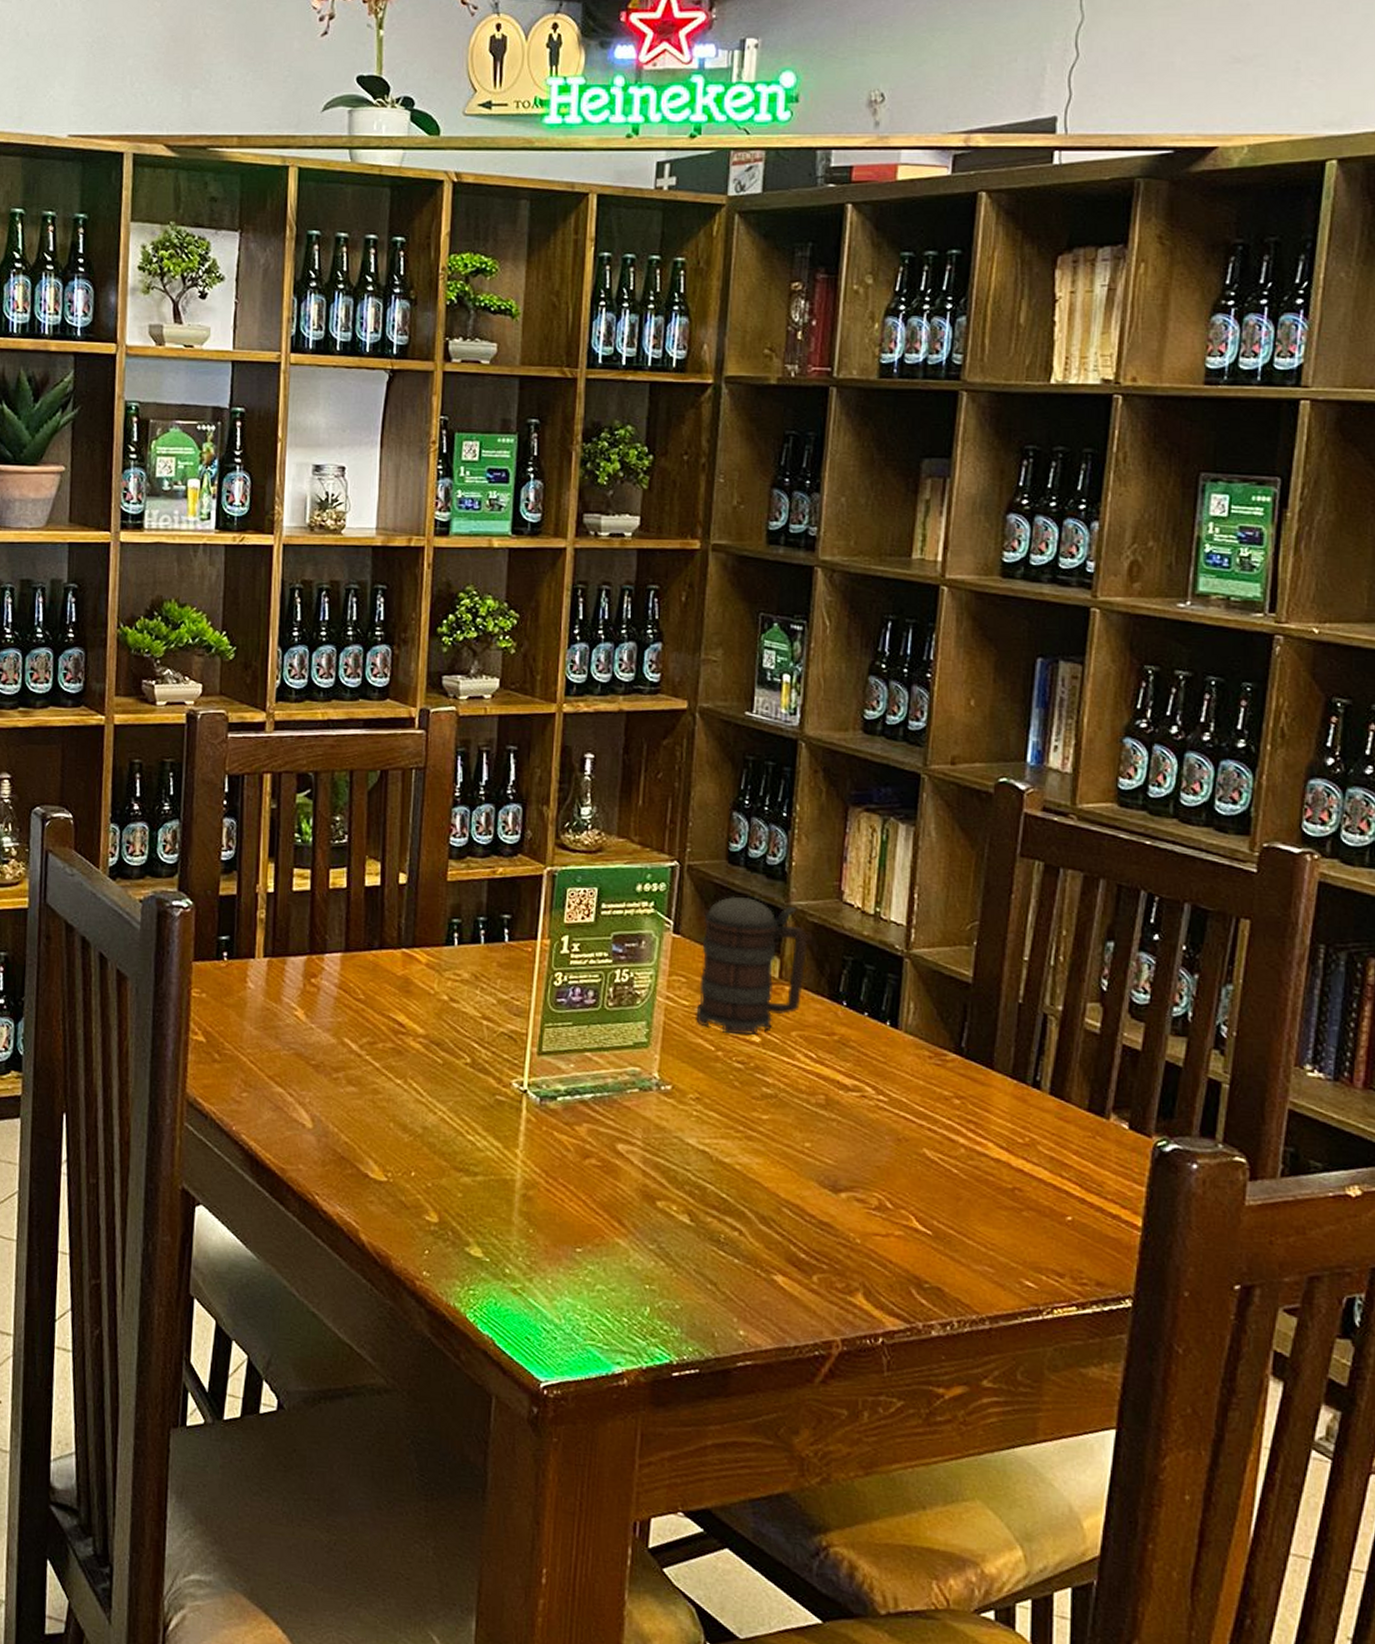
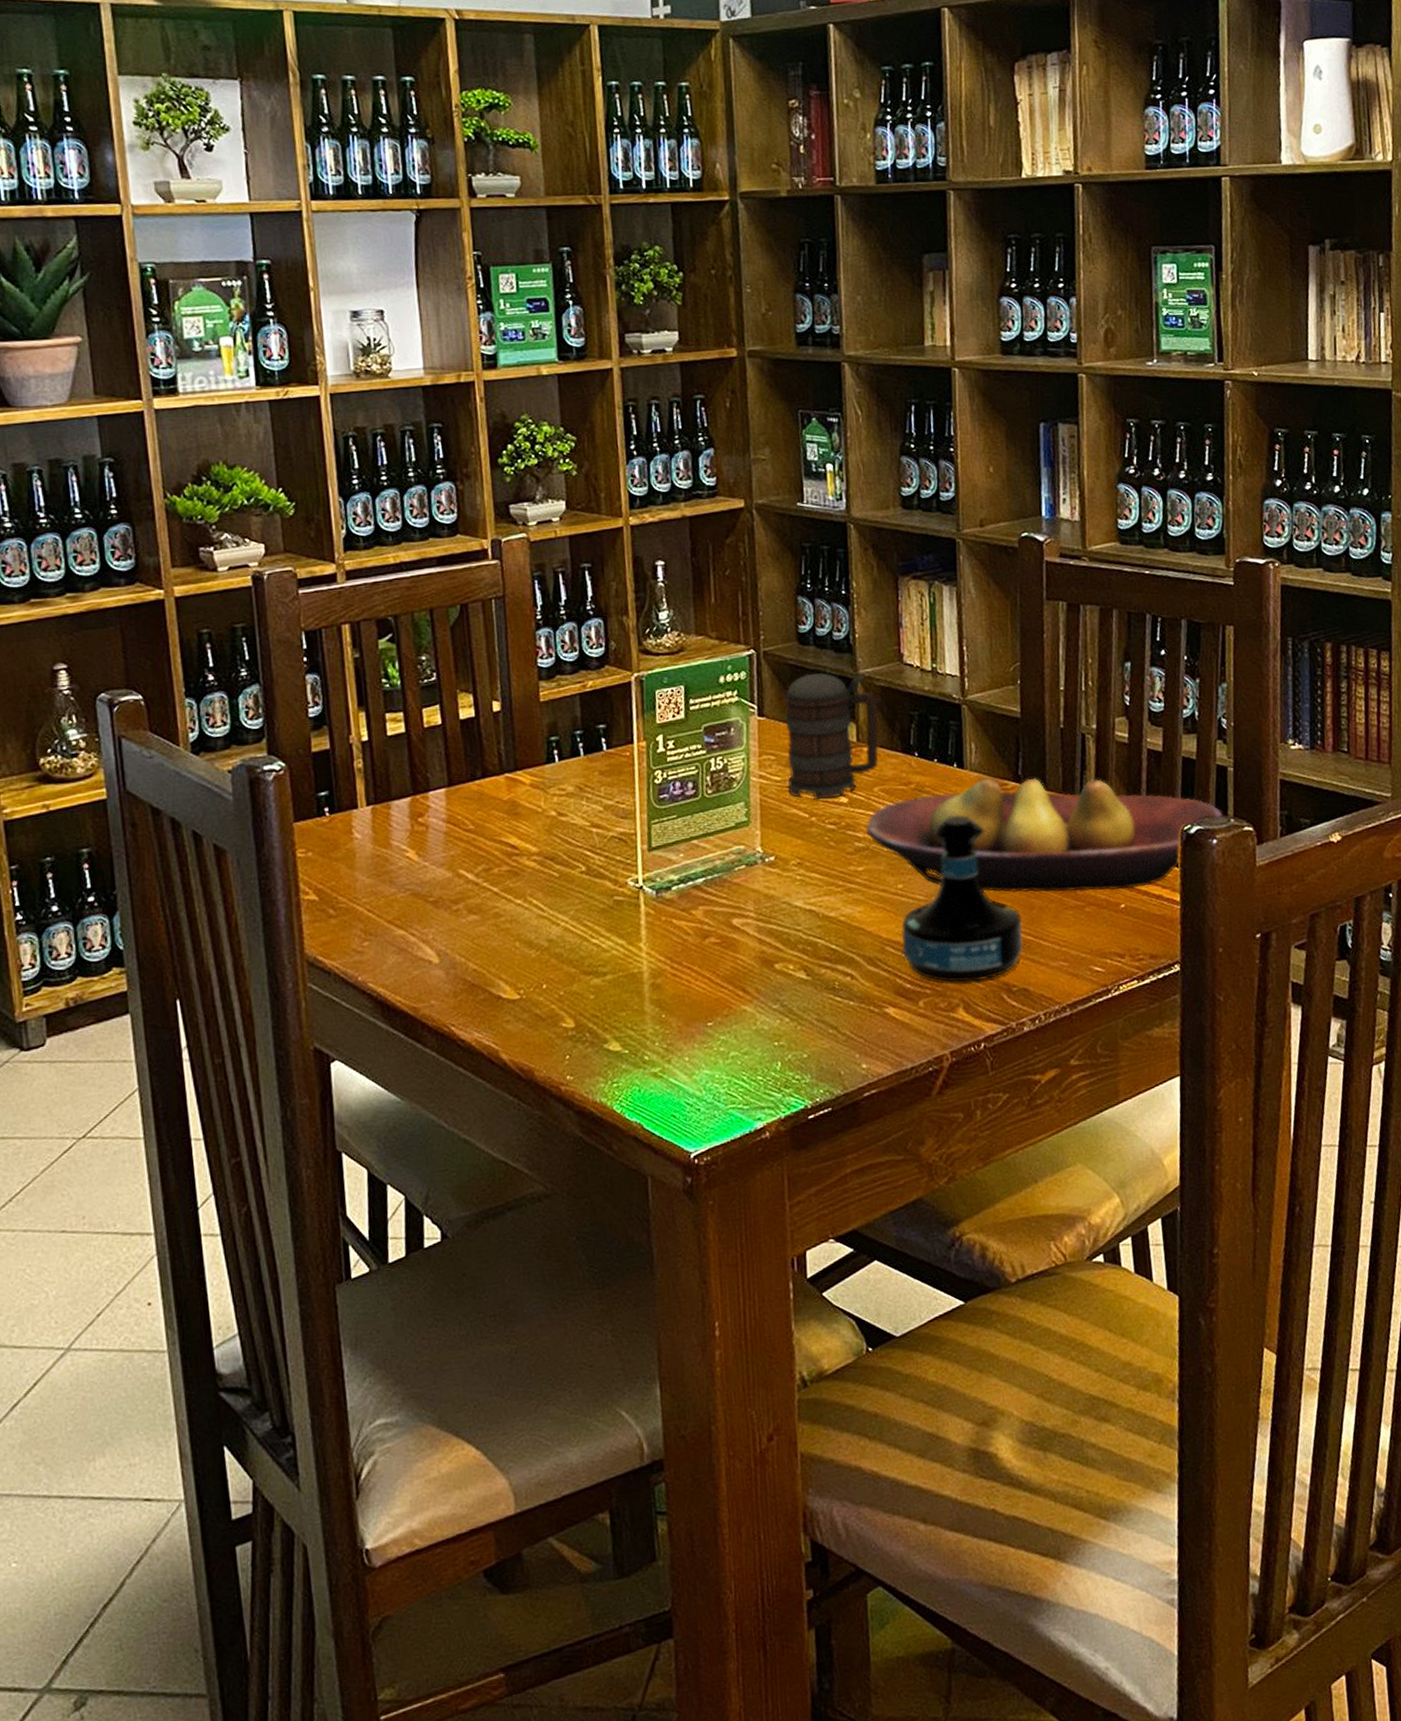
fruit bowl: none [776,1045,1209,1202] -> present [866,777,1223,893]
tequila bottle: none [801,1079,944,1269] -> present [901,815,1023,982]

